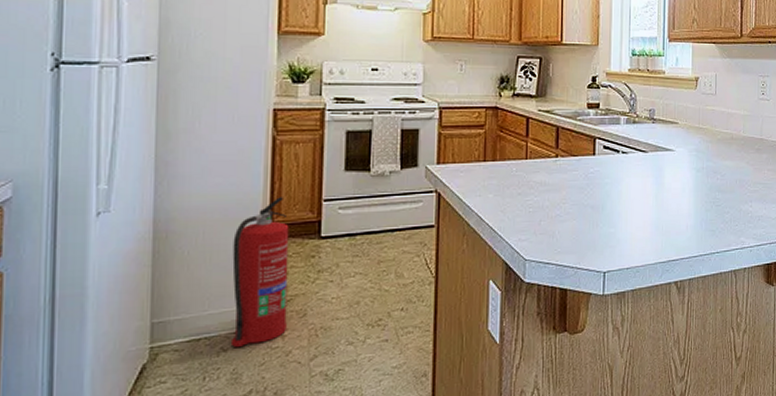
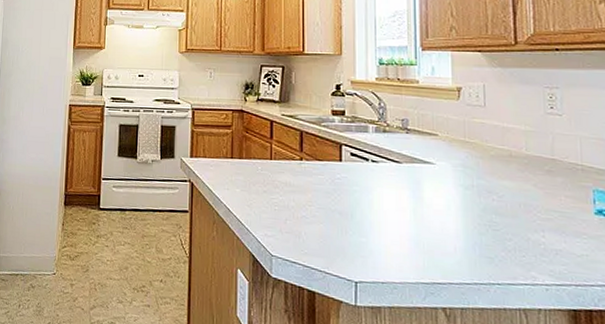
fire extinguisher: present [230,197,289,348] -> none [37,173,78,287]

